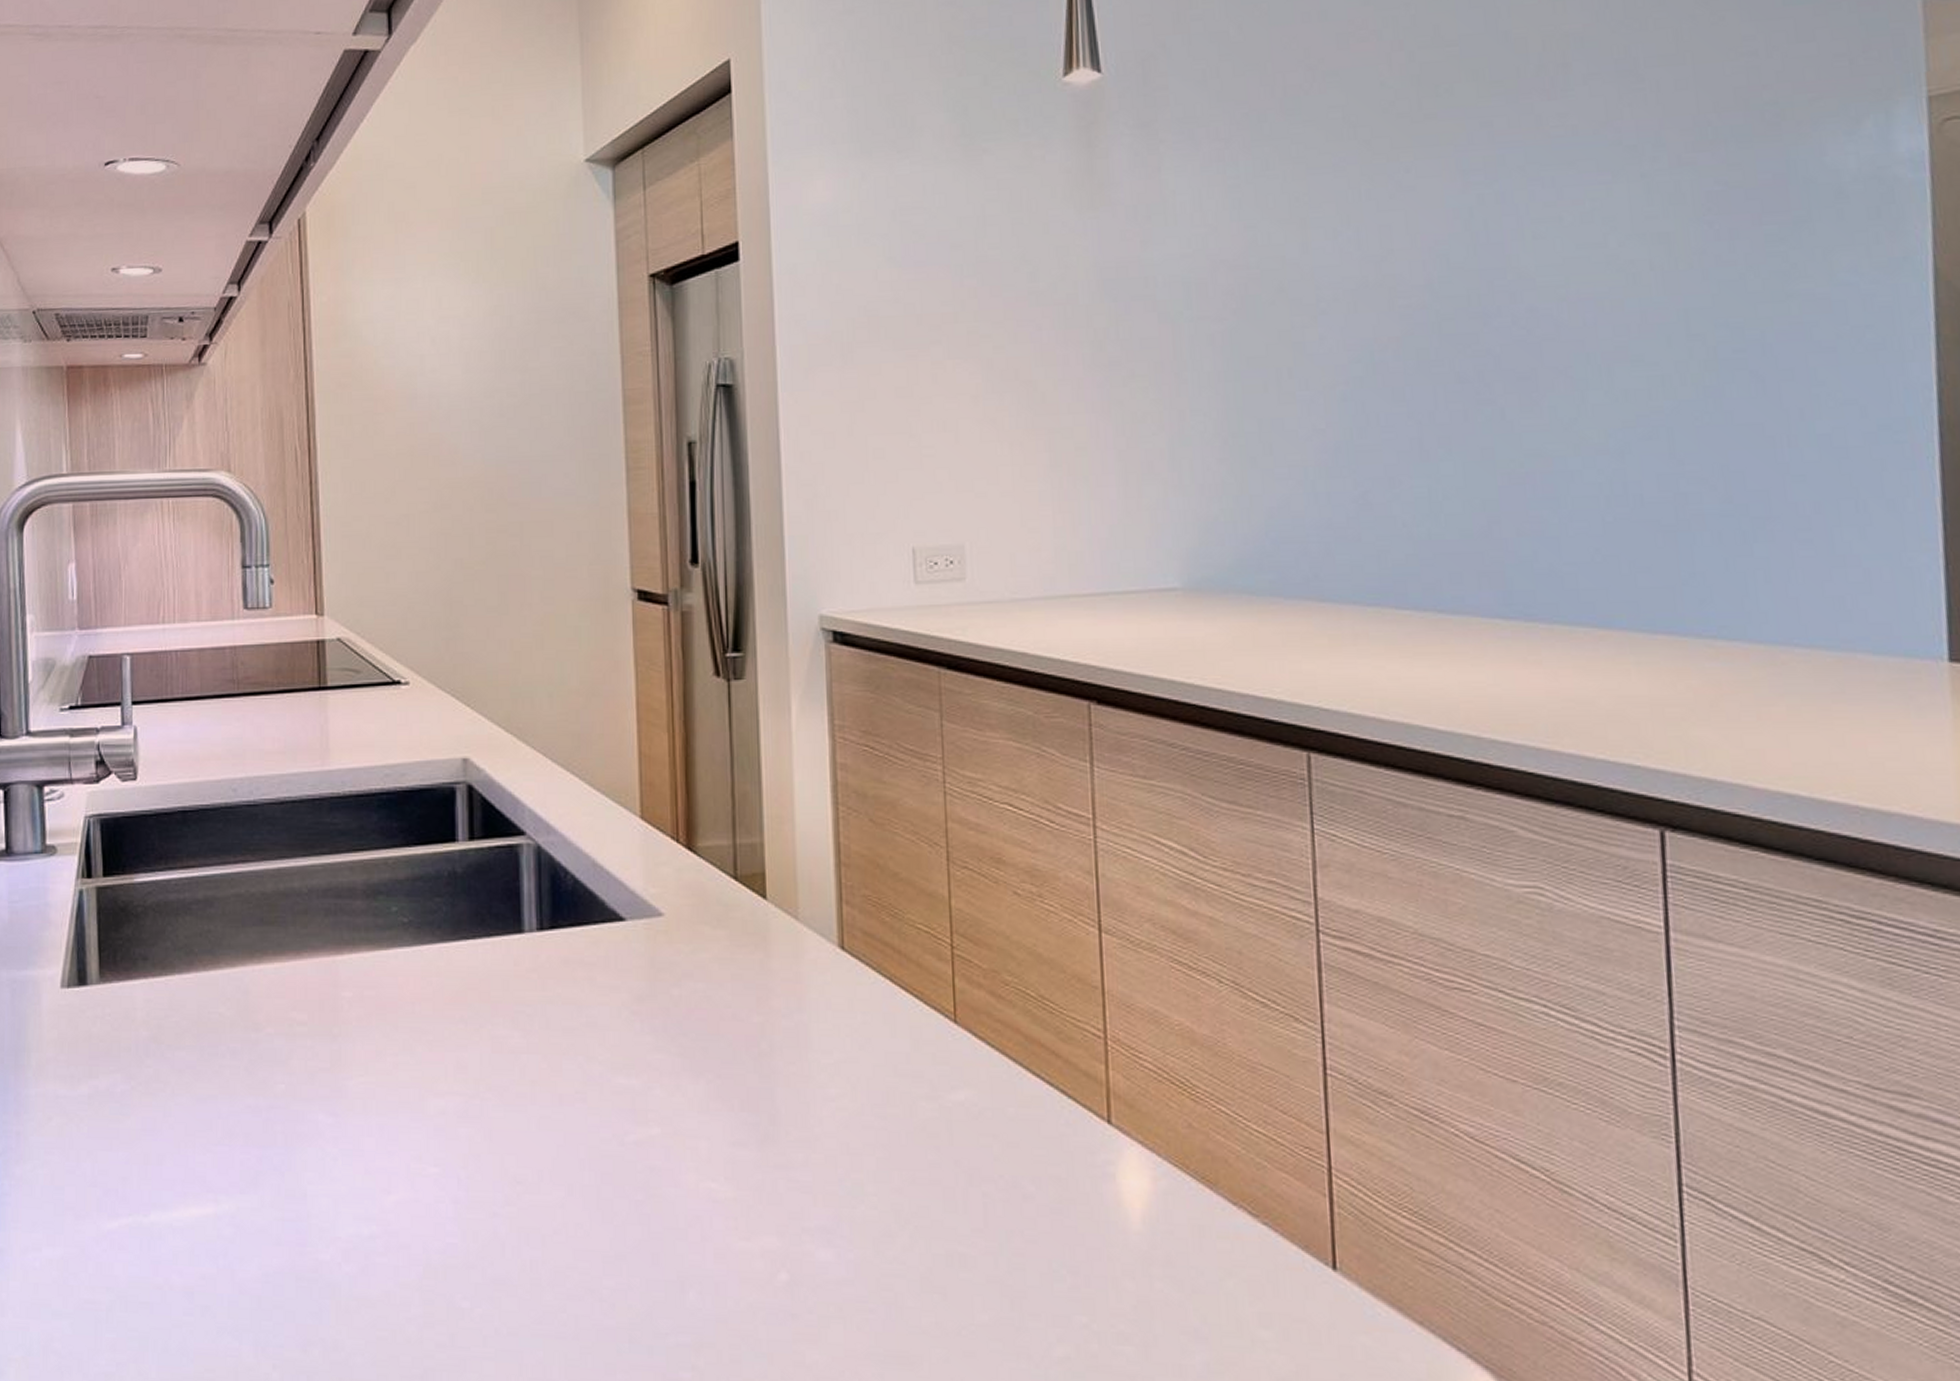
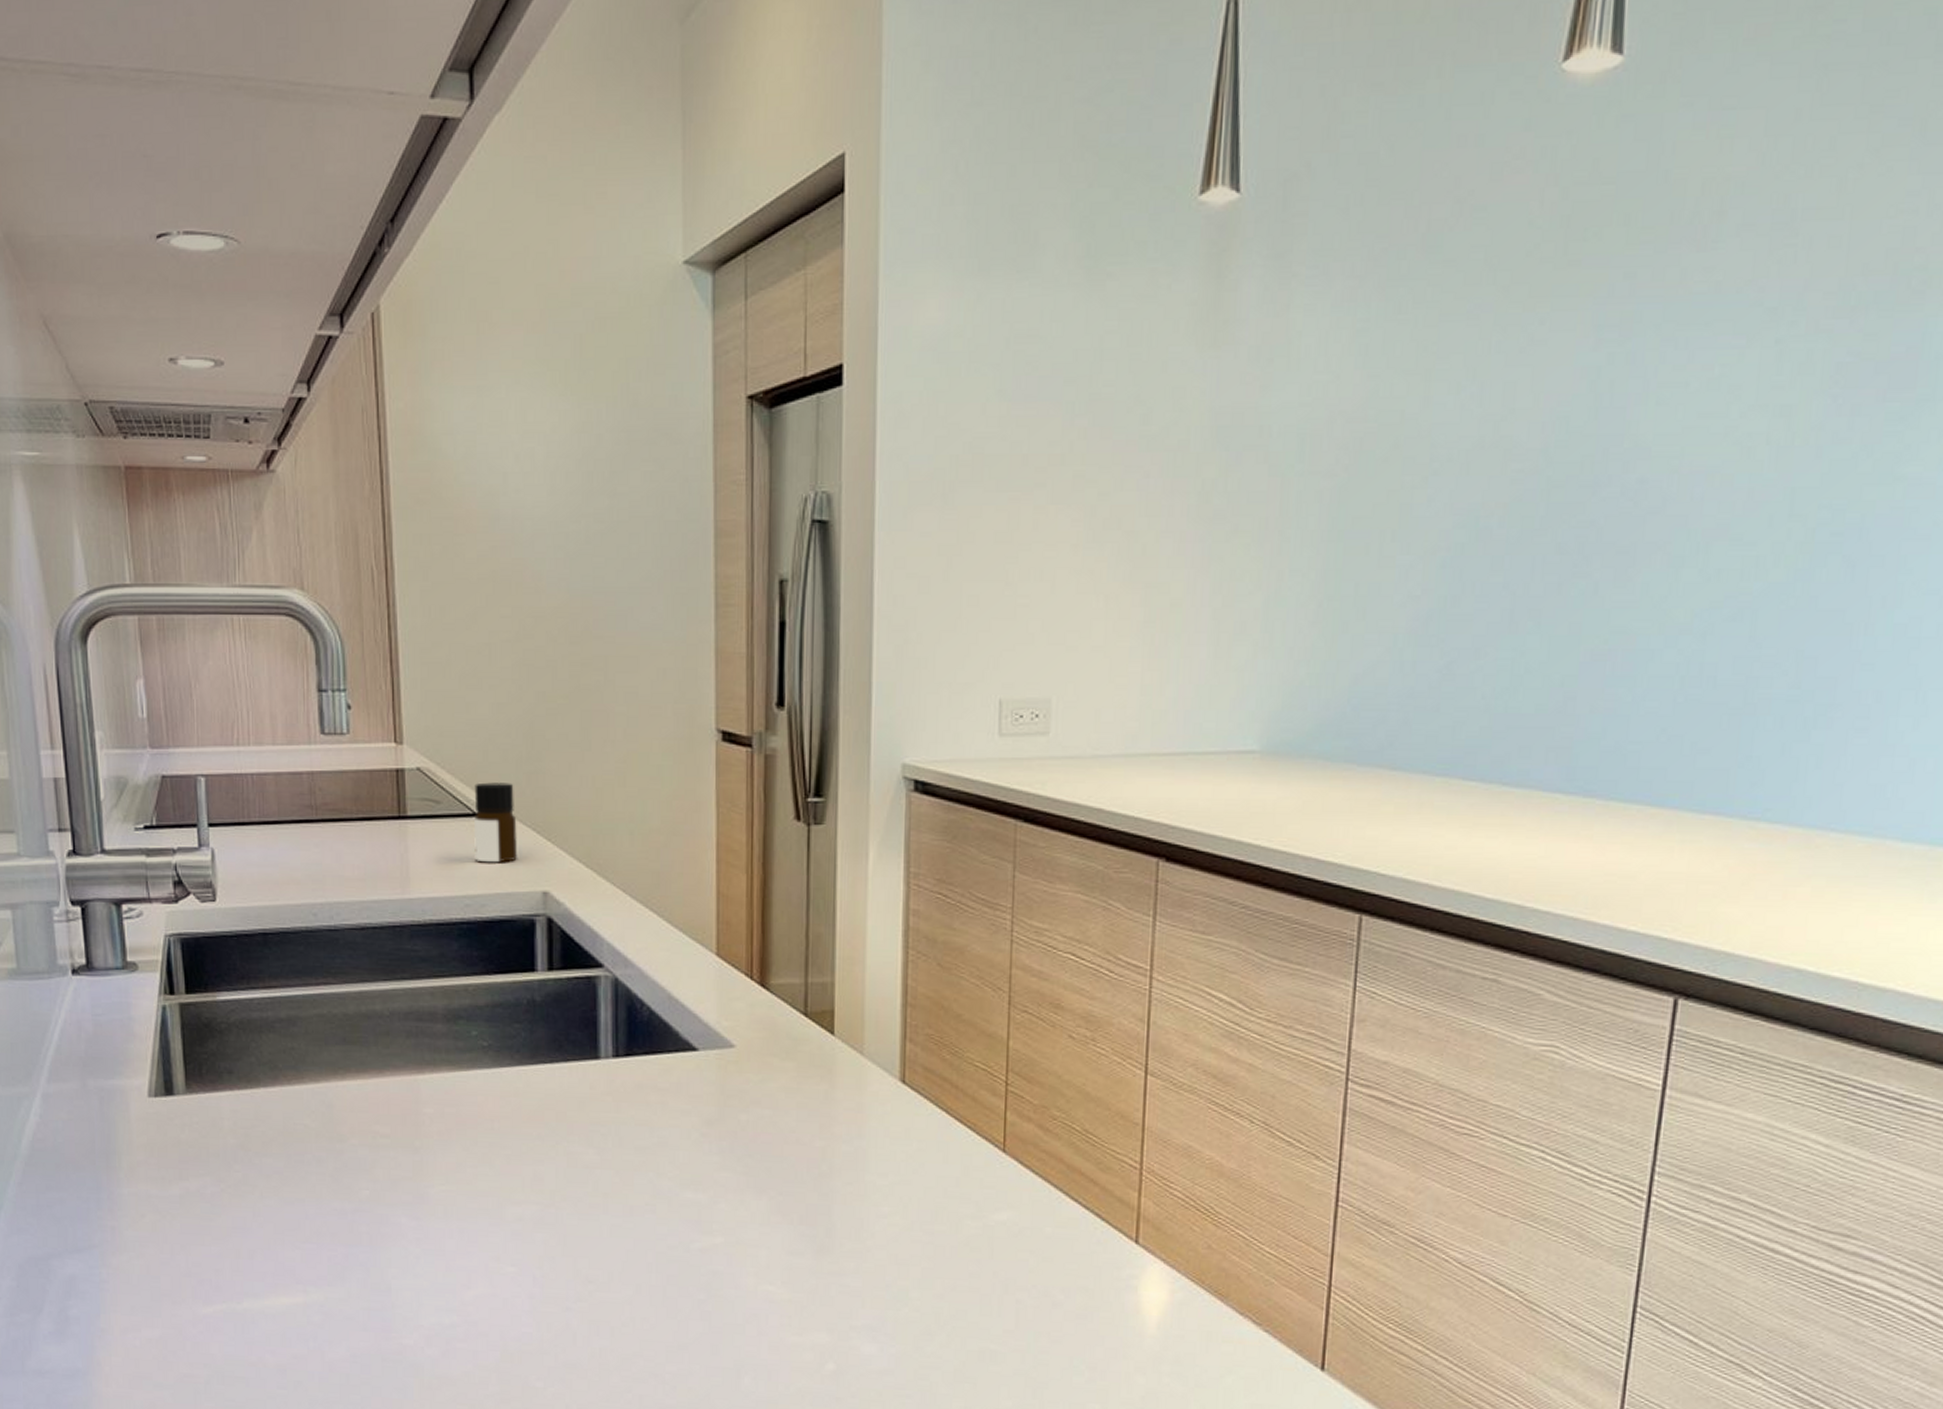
bottle: none [394,649,436,731] -> present [474,782,517,863]

